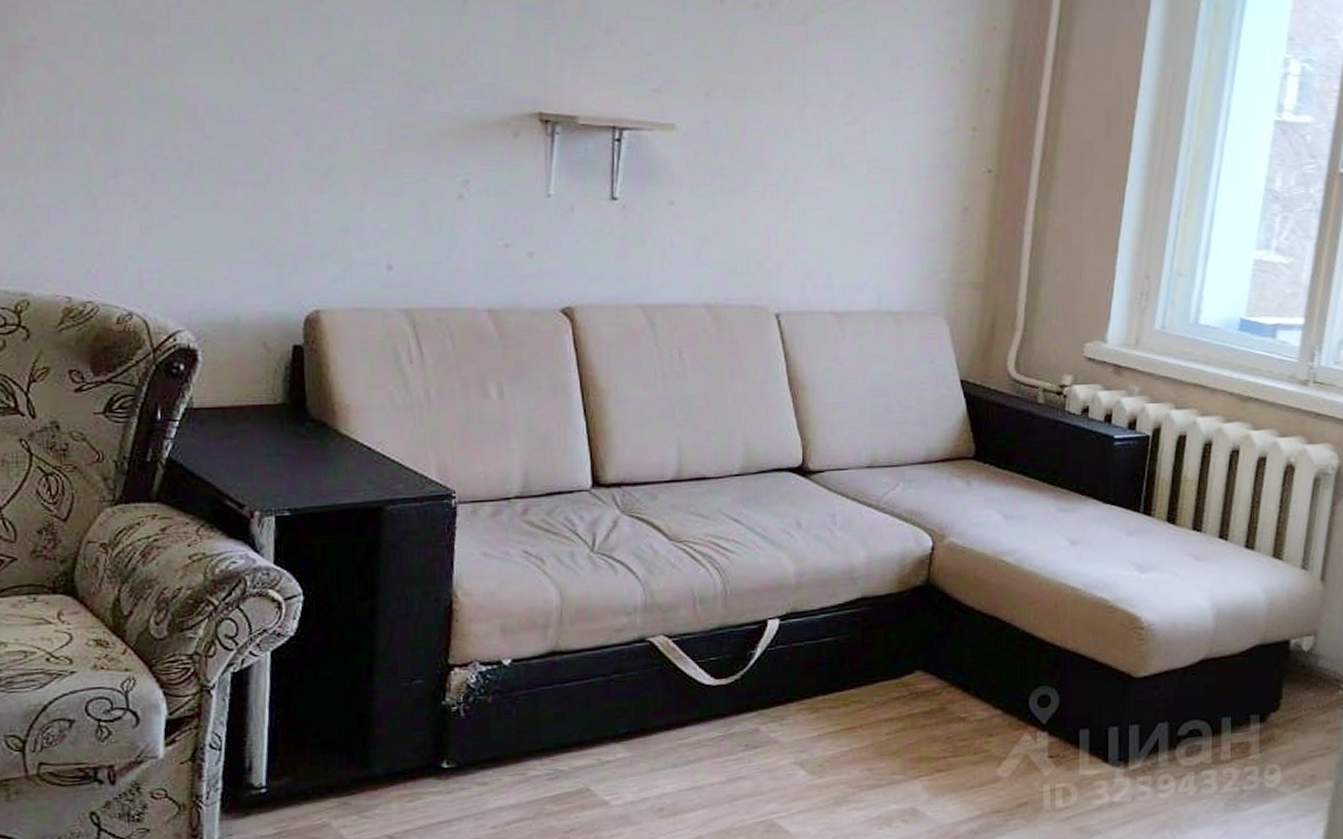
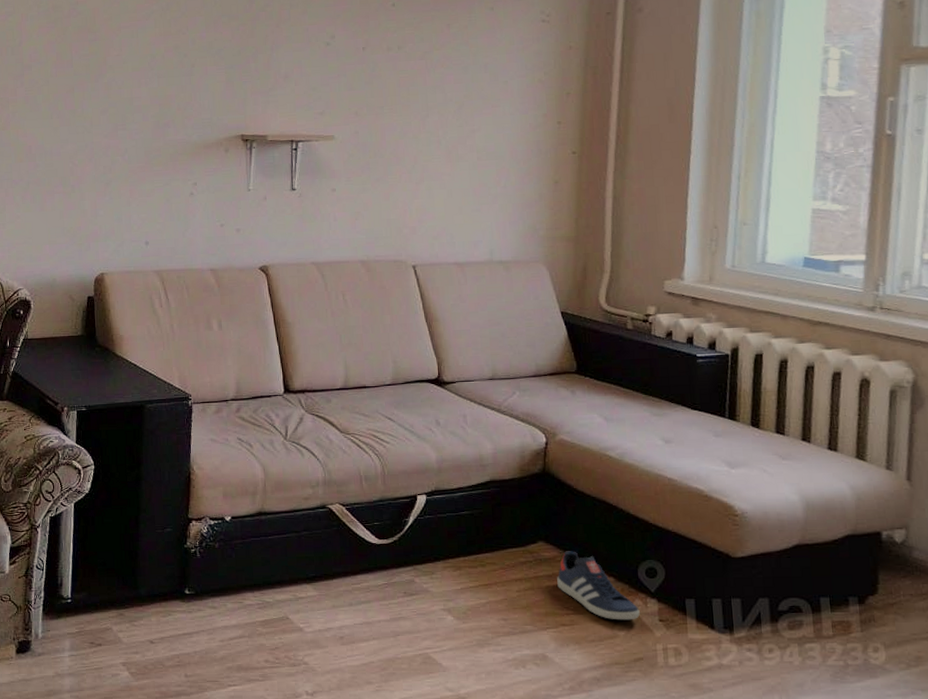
sneaker: none [935,680,1028,760] -> present [557,551,640,620]

